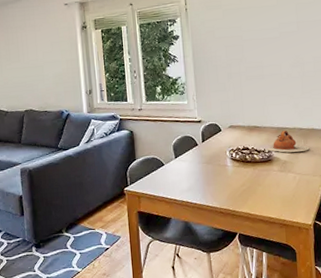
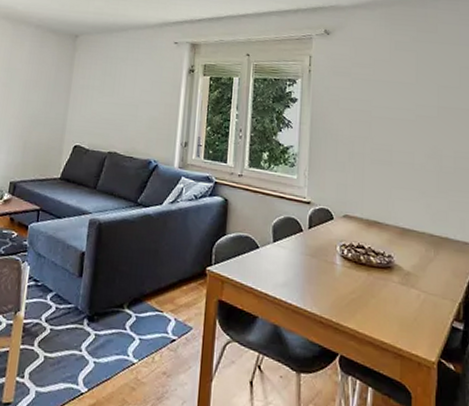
teapot: present [265,130,310,153] -> none [385,232,441,265]

